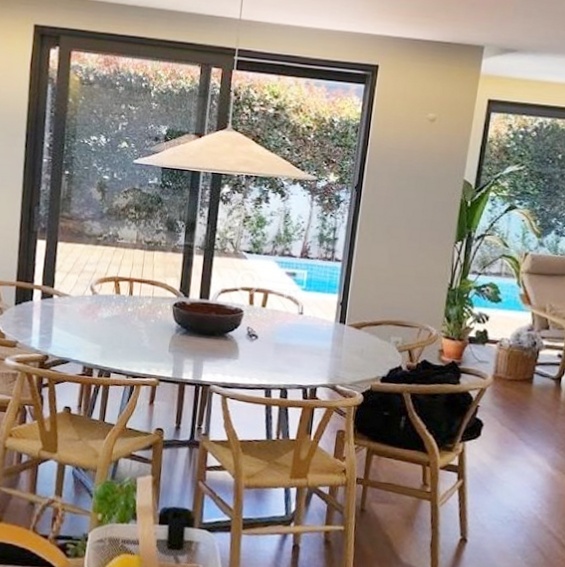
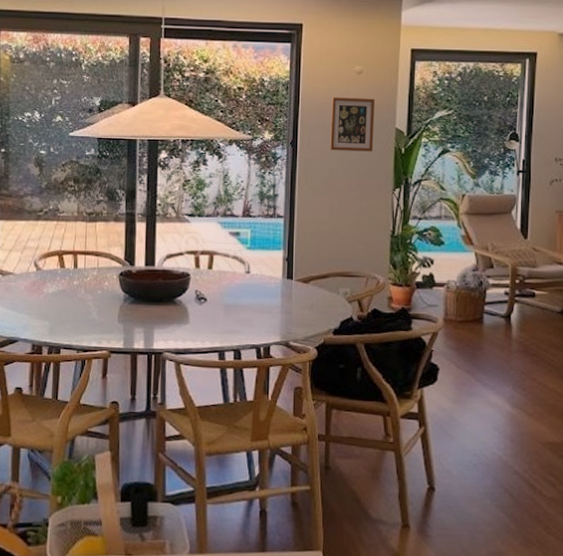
picture frame: none [395,143,445,202] -> present [330,97,375,152]

